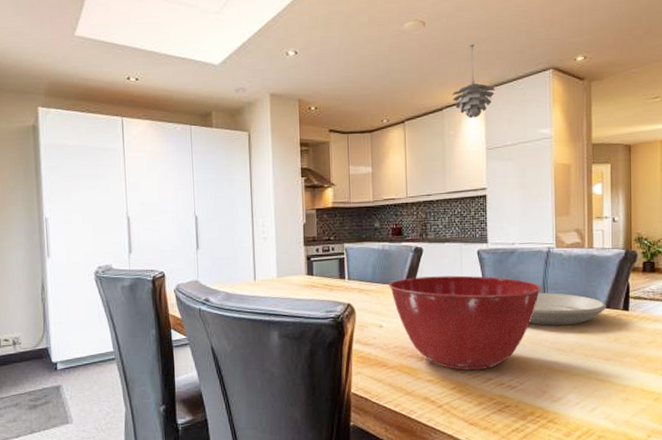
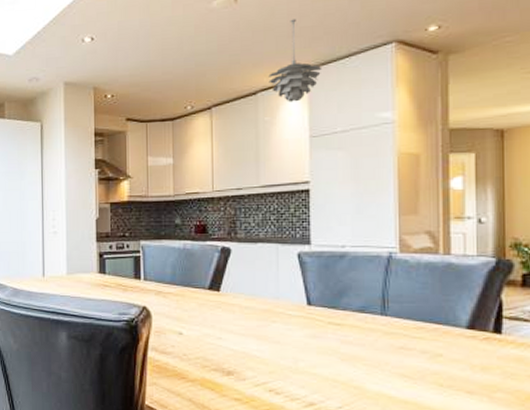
mixing bowl: present [389,275,542,370] -> none [190,281,381,392]
plate: present [529,292,606,326] -> none [364,305,469,348]

